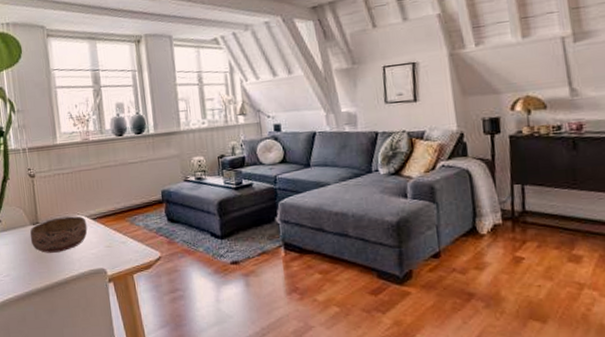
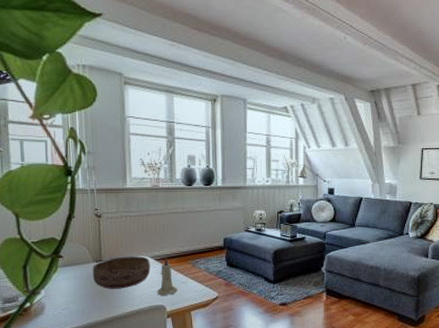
candle: none [96,216,117,258] -> present [157,258,178,296]

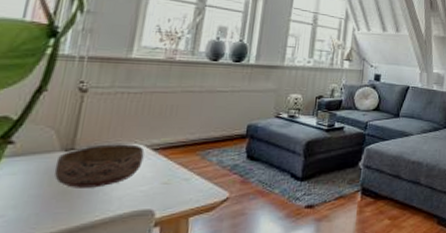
candle: present [157,258,178,296] -> none [146,147,176,197]

